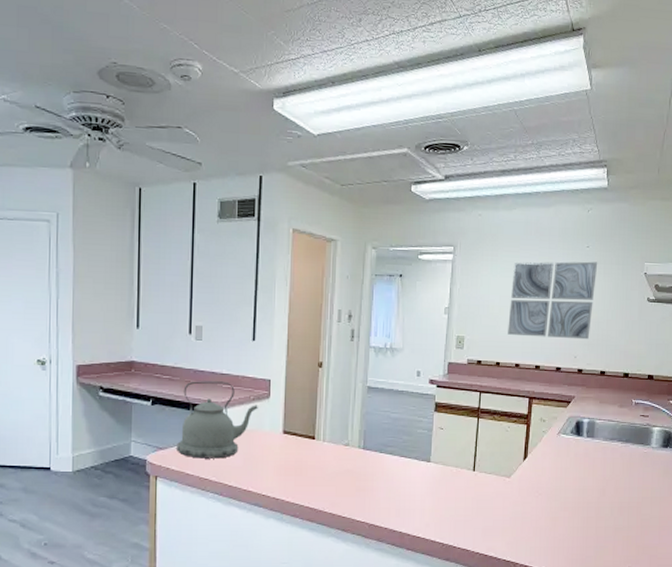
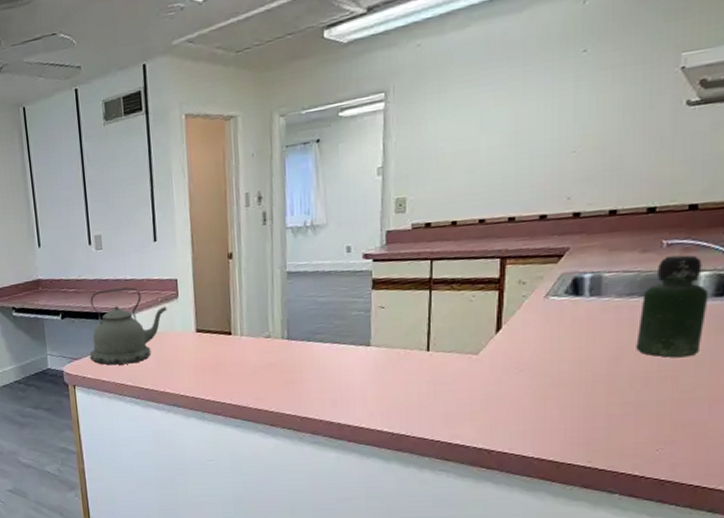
wall art: present [508,261,598,340] -> none [466,68,602,186]
bottle: none [615,412,659,493] -> present [636,254,709,358]

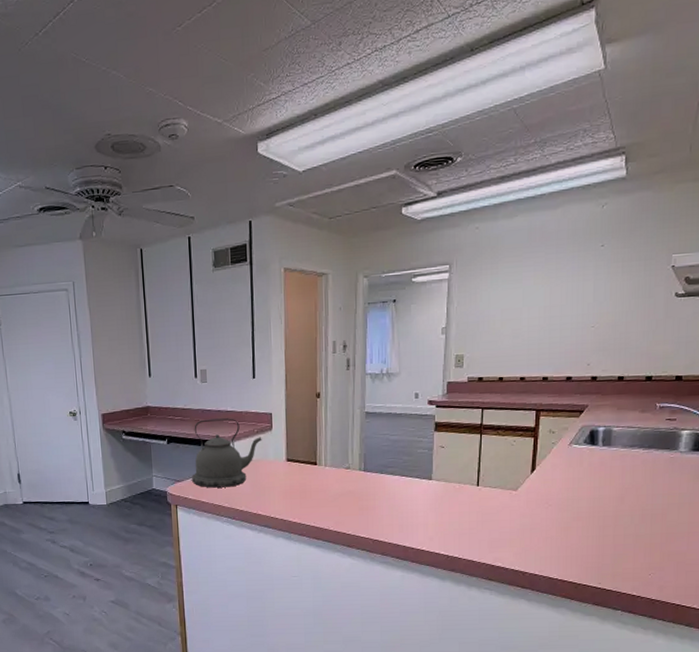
bottle: present [636,254,709,358] -> none [636,416,689,499]

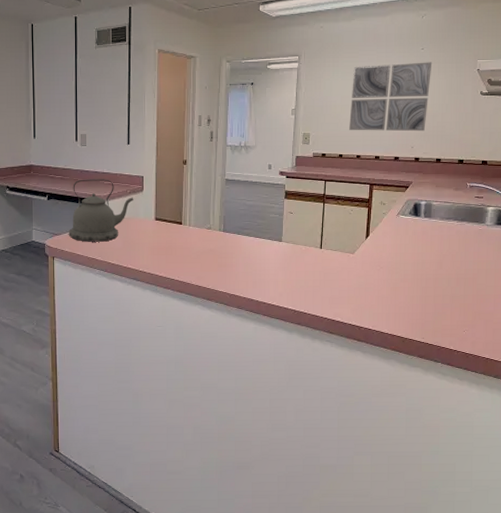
wall art: none [511,261,615,349] -> present [349,62,432,132]

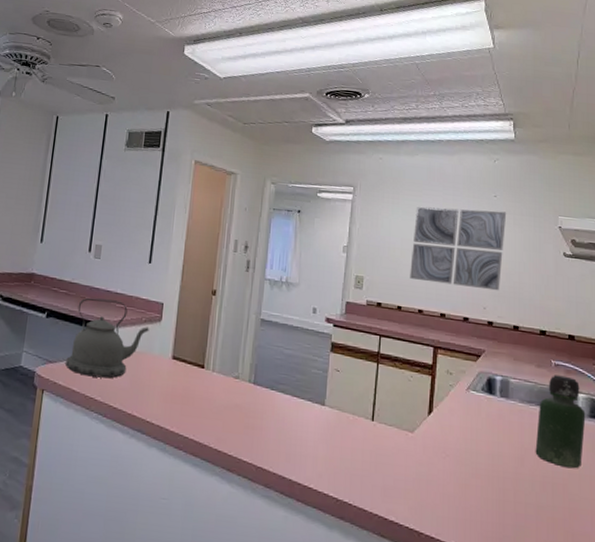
bottle: none [452,194,494,266] -> present [535,374,586,469]

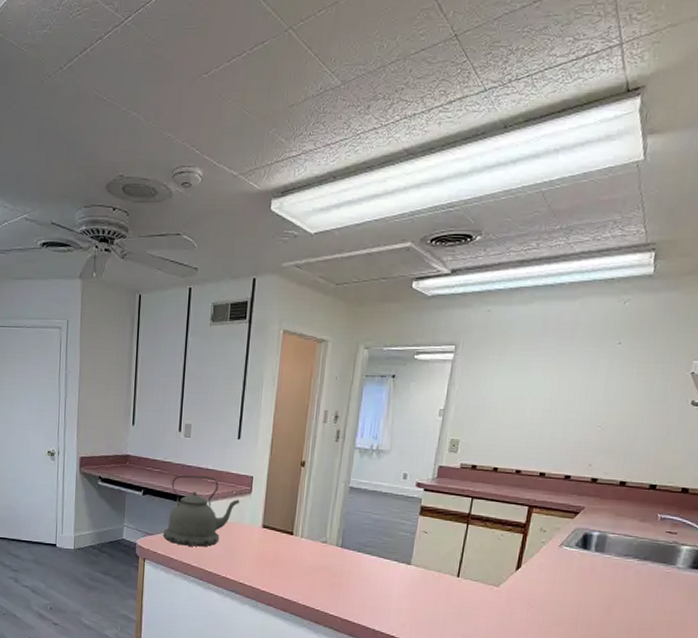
wall art: present [410,206,507,291] -> none [510,360,631,447]
bottle: present [535,374,586,469] -> none [625,528,687,616]

